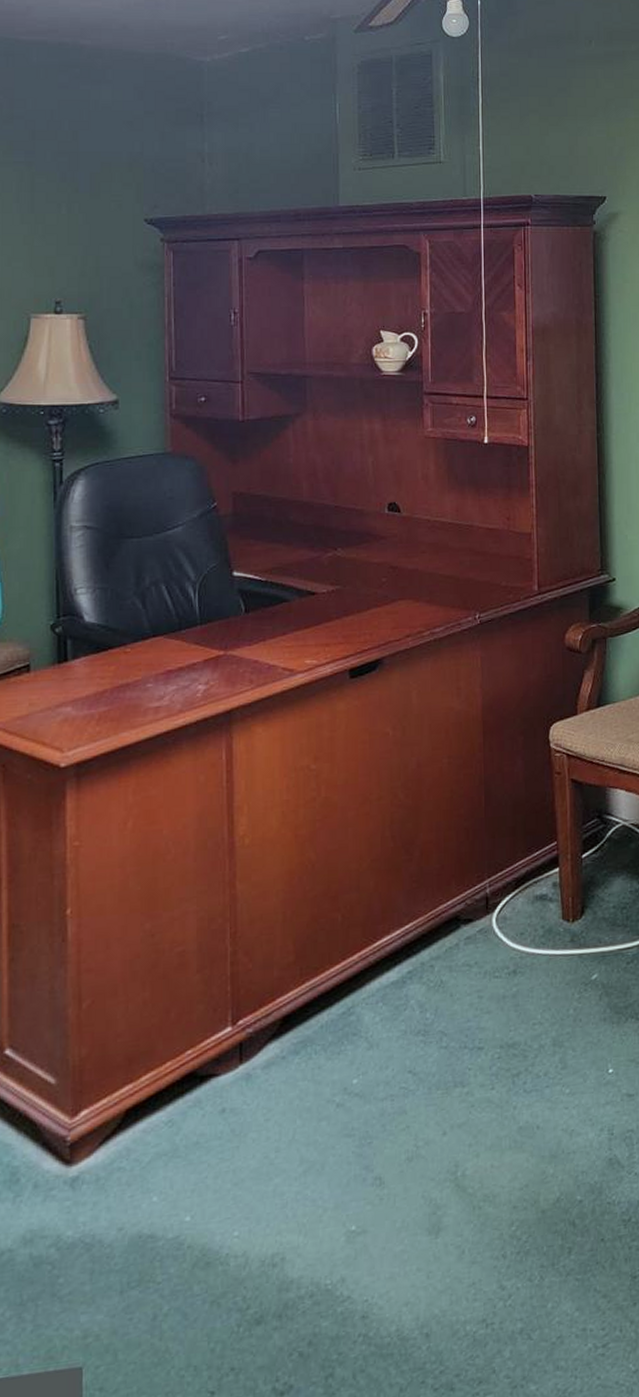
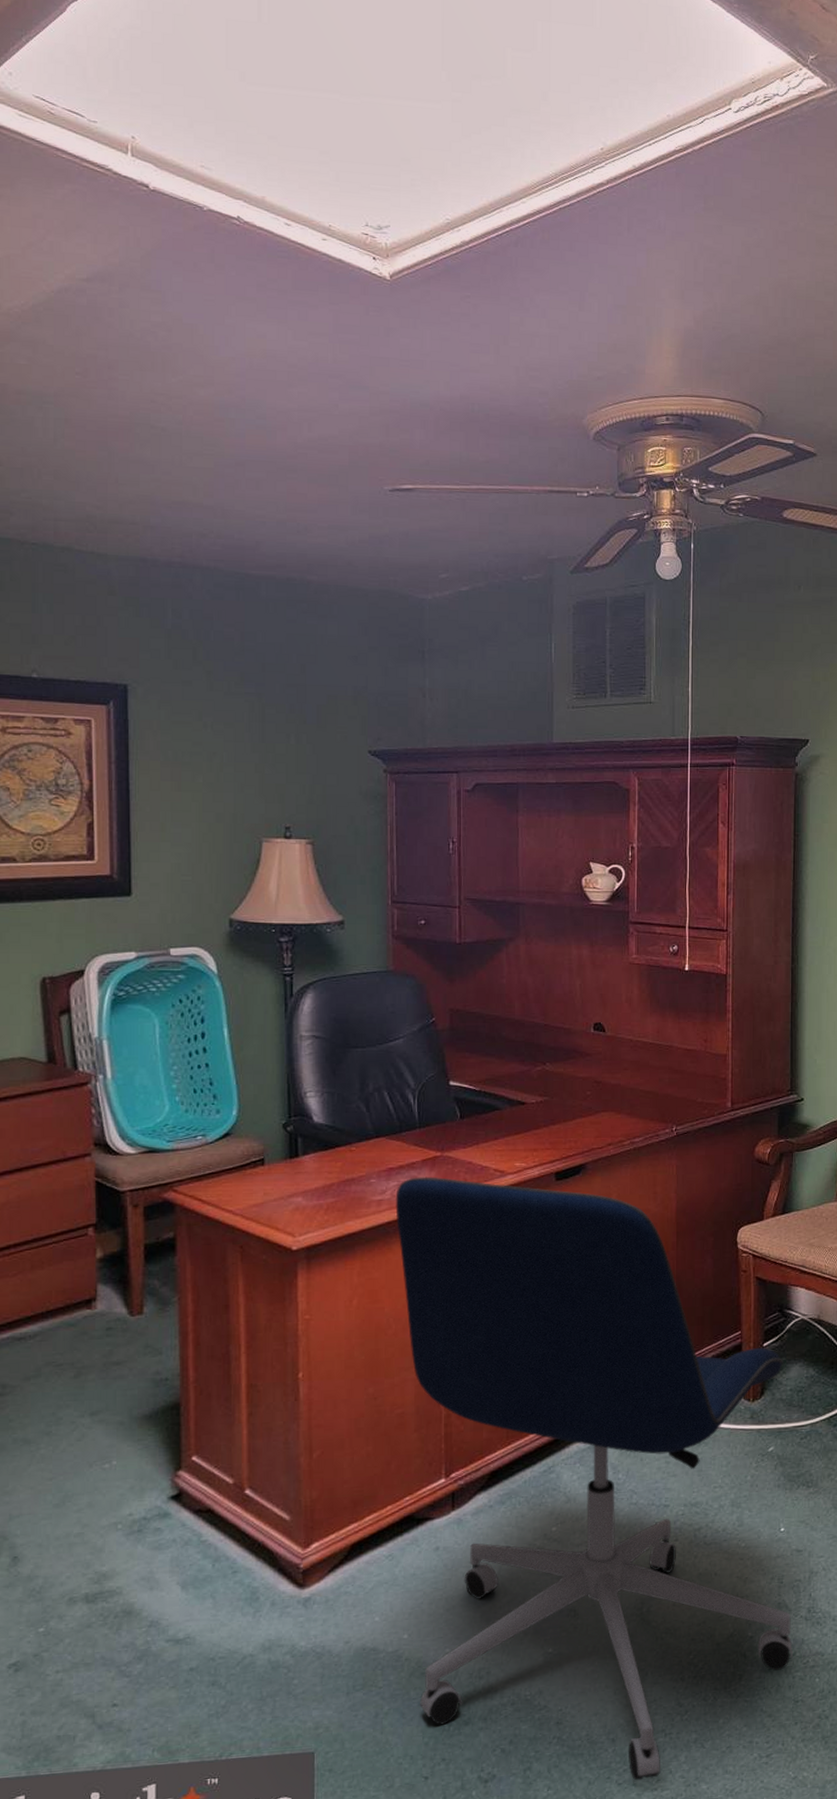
office chair: none [174,678,628,1384] -> present [395,1176,793,1781]

